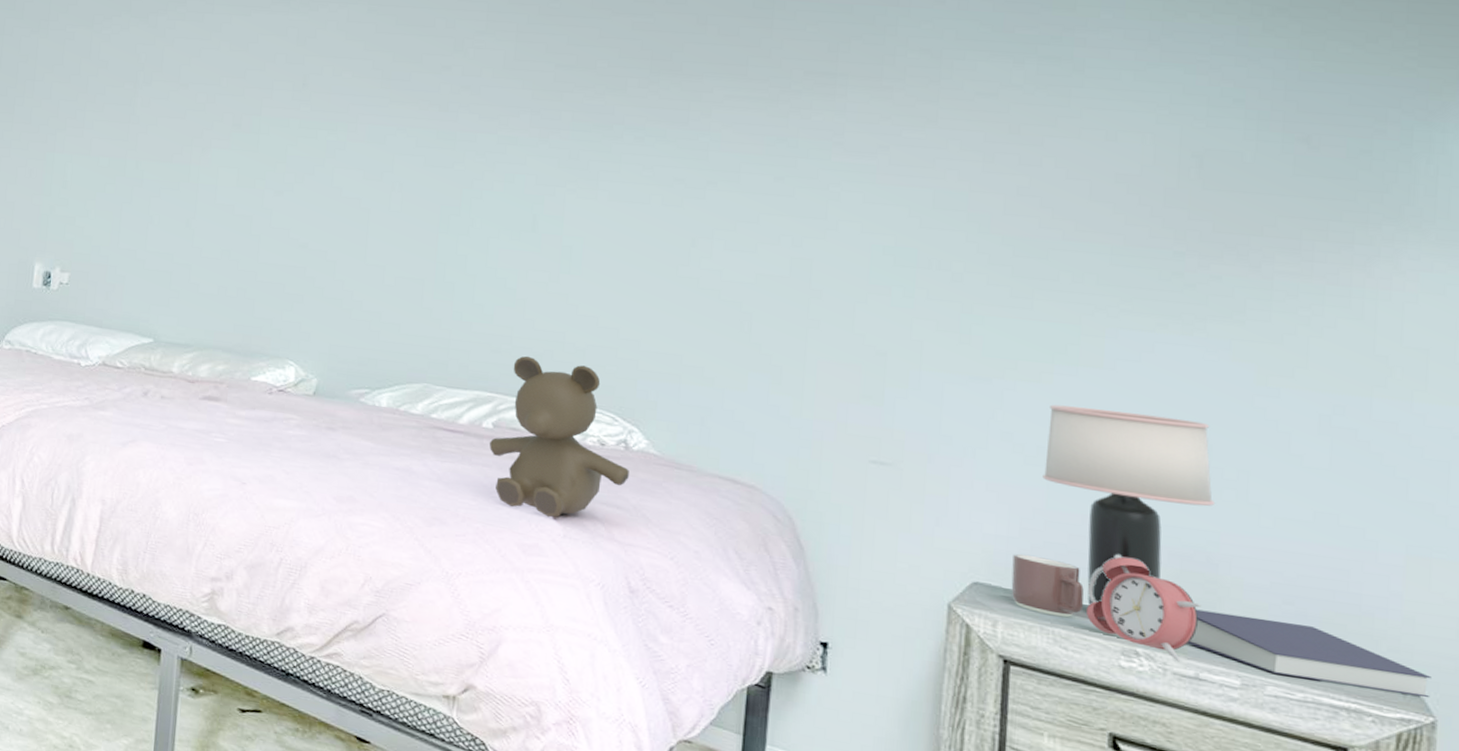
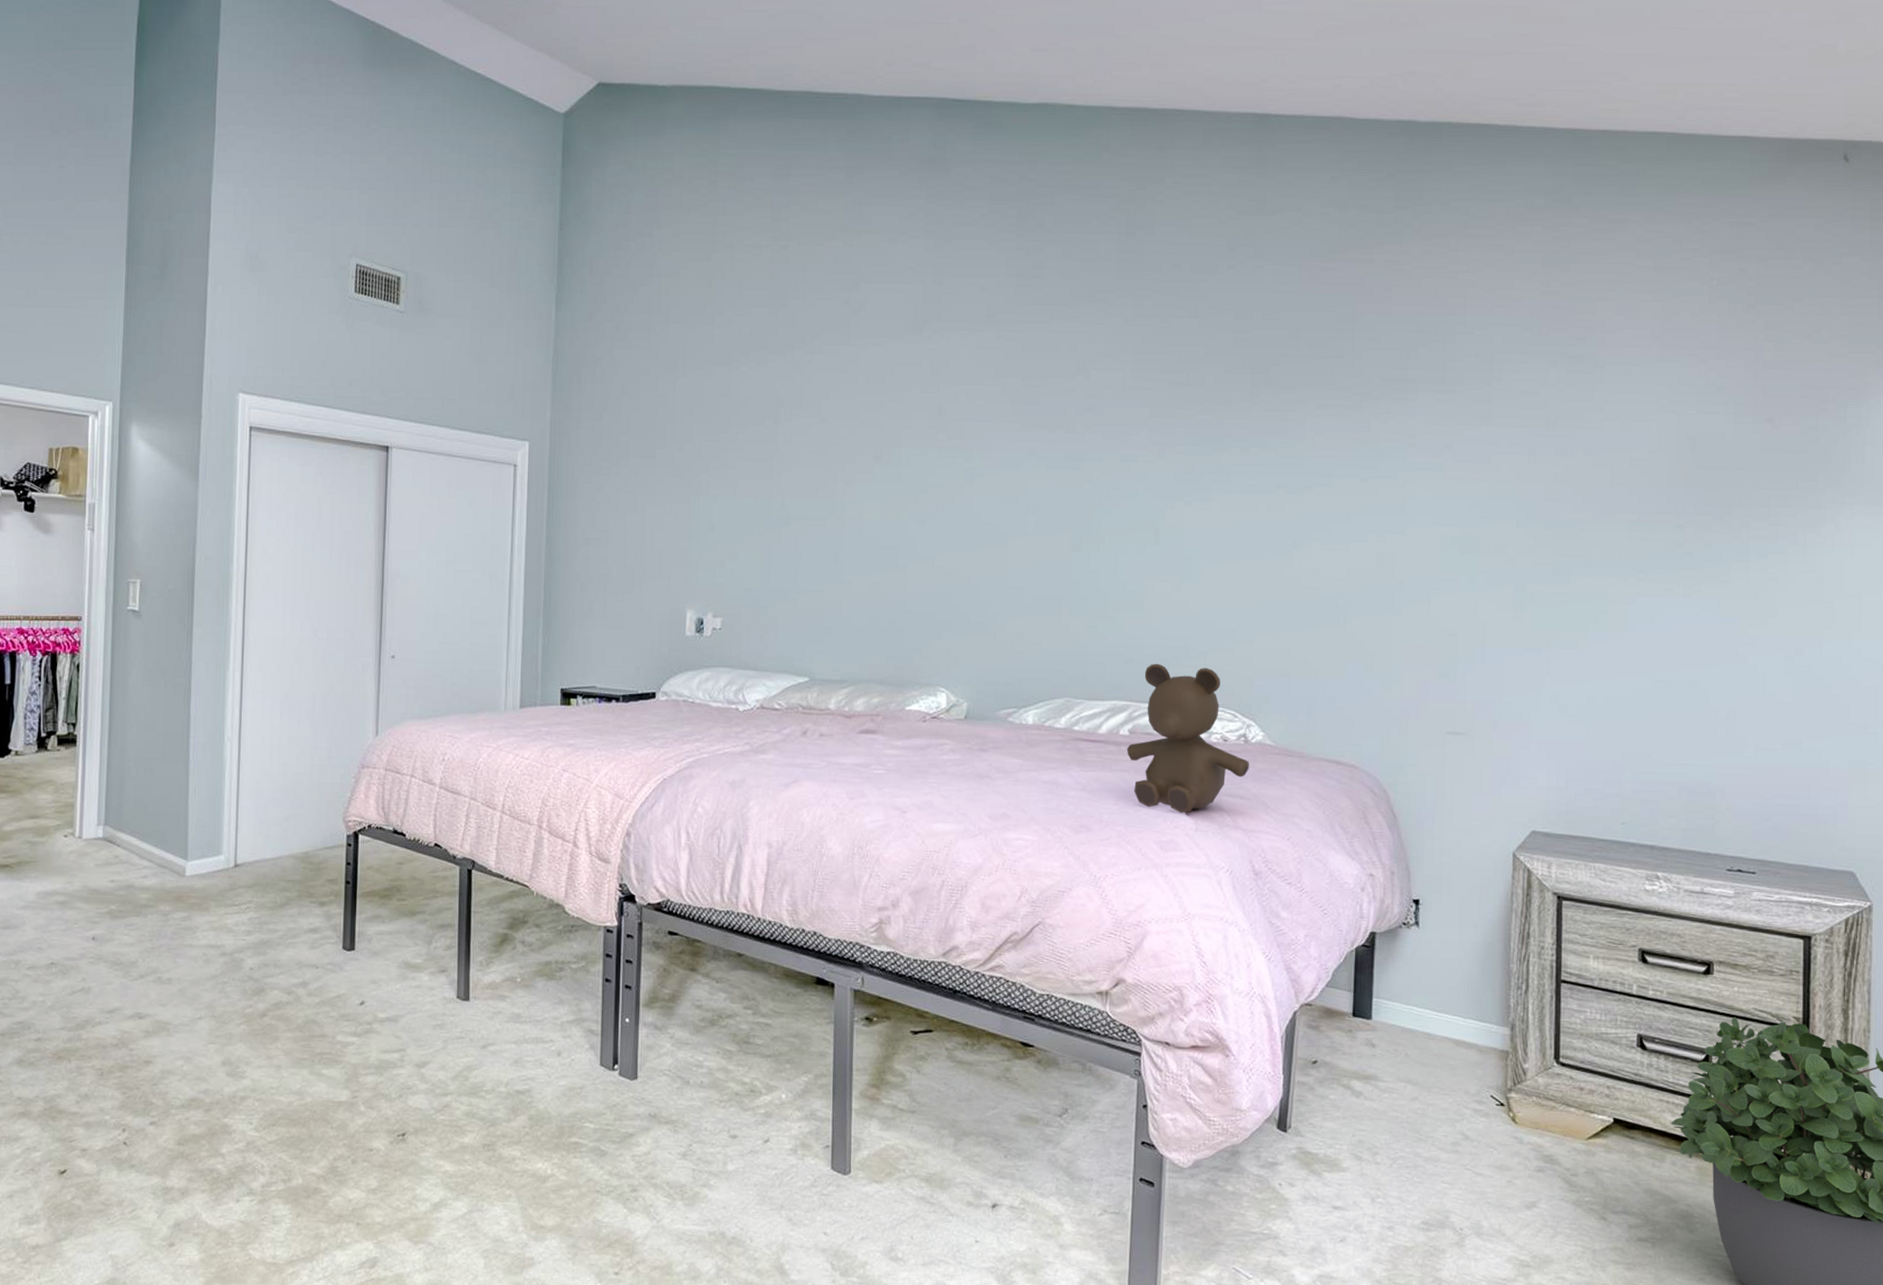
mug: present [1011,553,1084,618] -> none [1561,801,1616,853]
table lamp: present [1042,404,1216,605] -> none [1582,667,1712,840]
alarm clock: present [1085,554,1202,662] -> none [1618,793,1704,880]
book: present [1187,609,1431,698] -> none [1694,833,1868,887]

